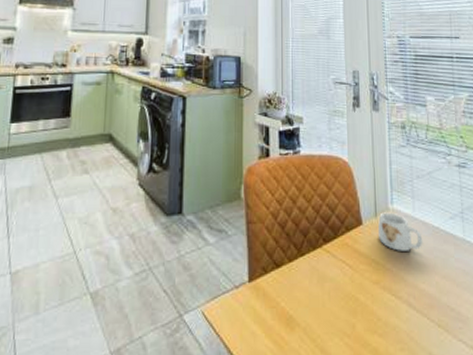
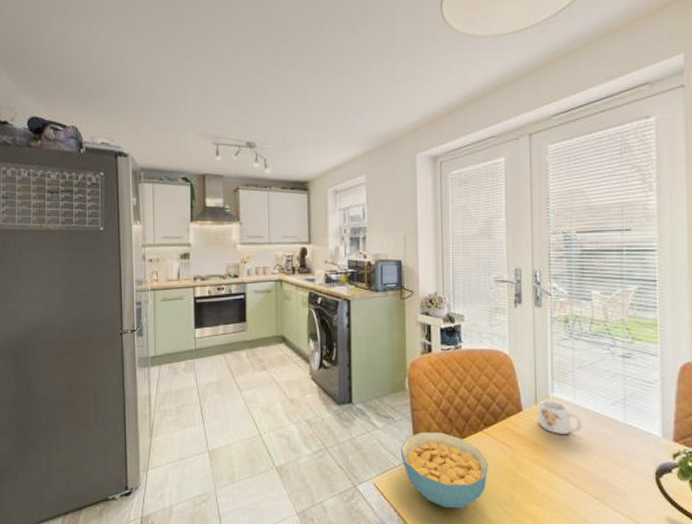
cereal bowl: none [233,249,328,341] -> present [400,432,488,508]

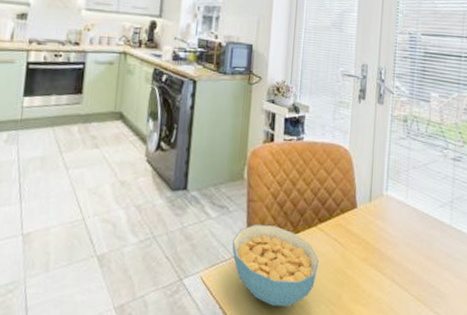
mug: present [538,400,583,434] -> none [371,198,412,234]

